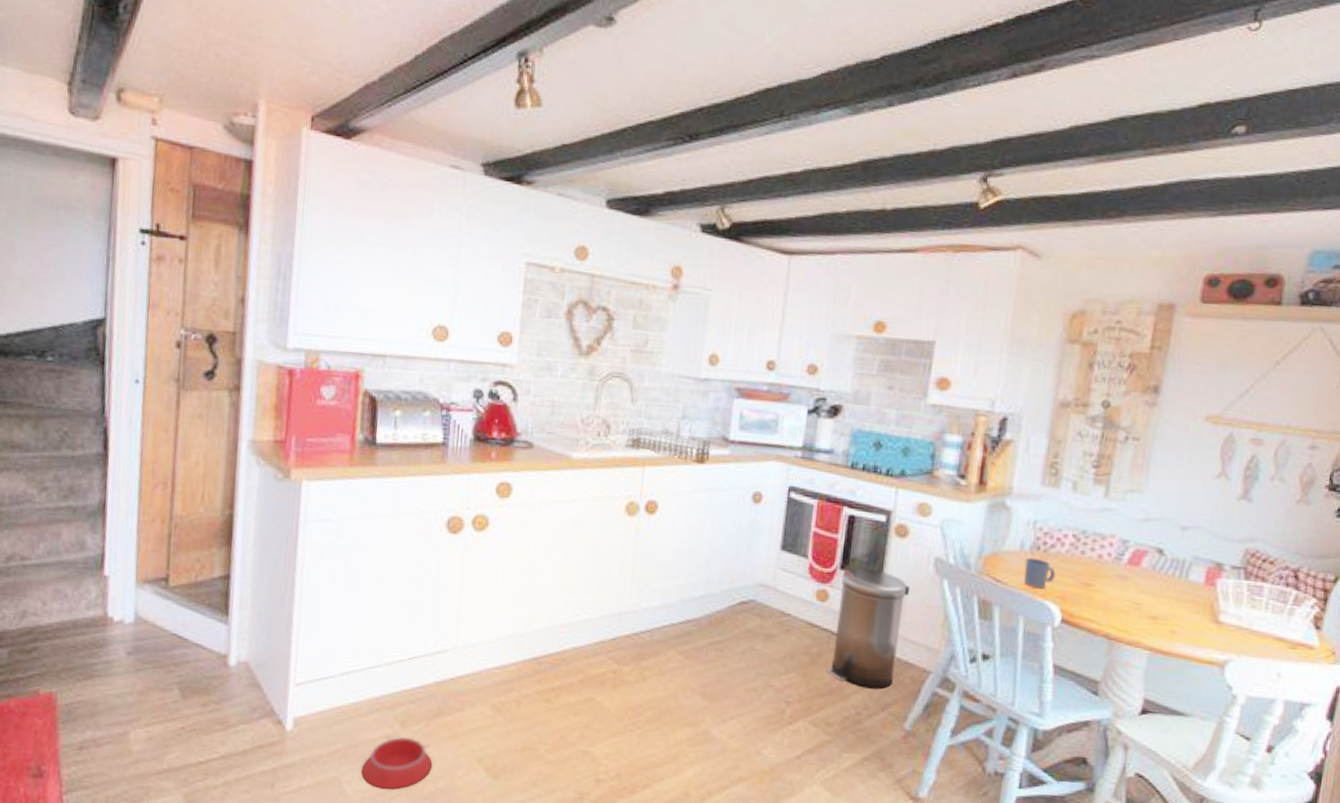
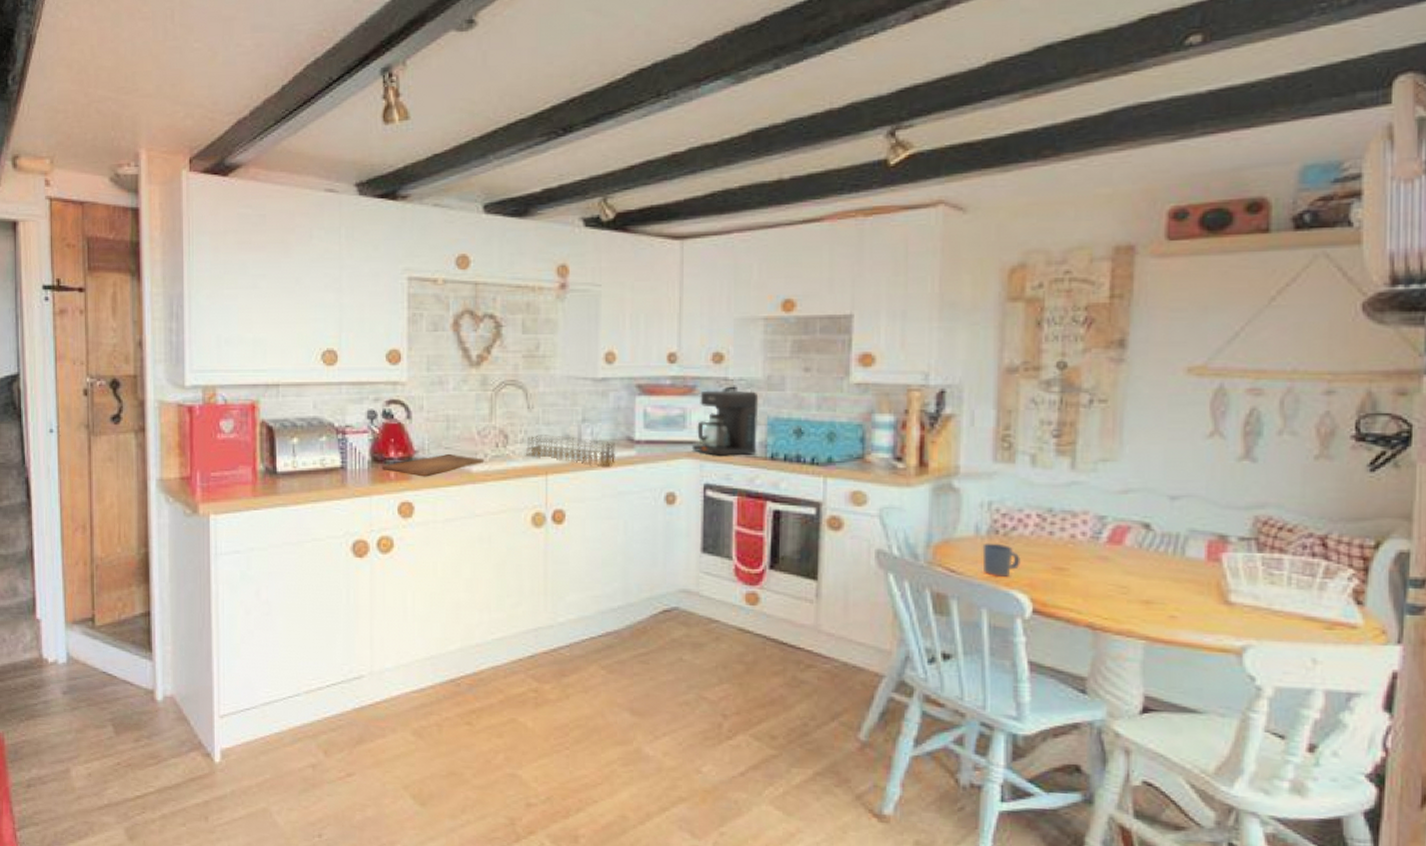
pet bowl: present [361,737,433,790] -> none [290,766,359,819]
cutting board: none [484,439,586,459] -> present [382,454,485,476]
coffee maker: none [781,399,845,463] -> present [691,390,759,456]
pedal bin: present [826,568,909,690] -> none [765,566,850,697]

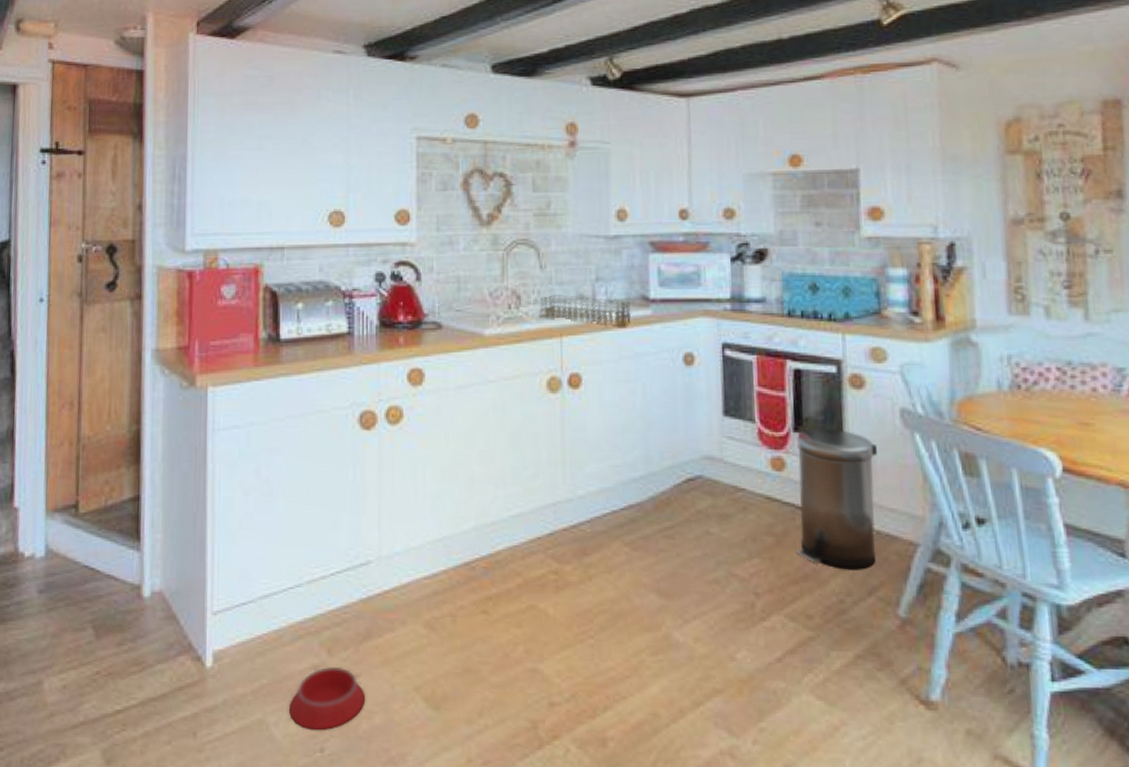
pet bowl: none [290,766,359,819] -> present [289,666,366,730]
cutting board: present [382,454,485,476] -> none [391,317,497,340]
coffee maker: present [691,390,759,456] -> none [707,246,774,314]
pedal bin: none [765,566,850,697] -> present [796,428,877,570]
mug: present [982,543,1020,578] -> none [1006,398,1046,435]

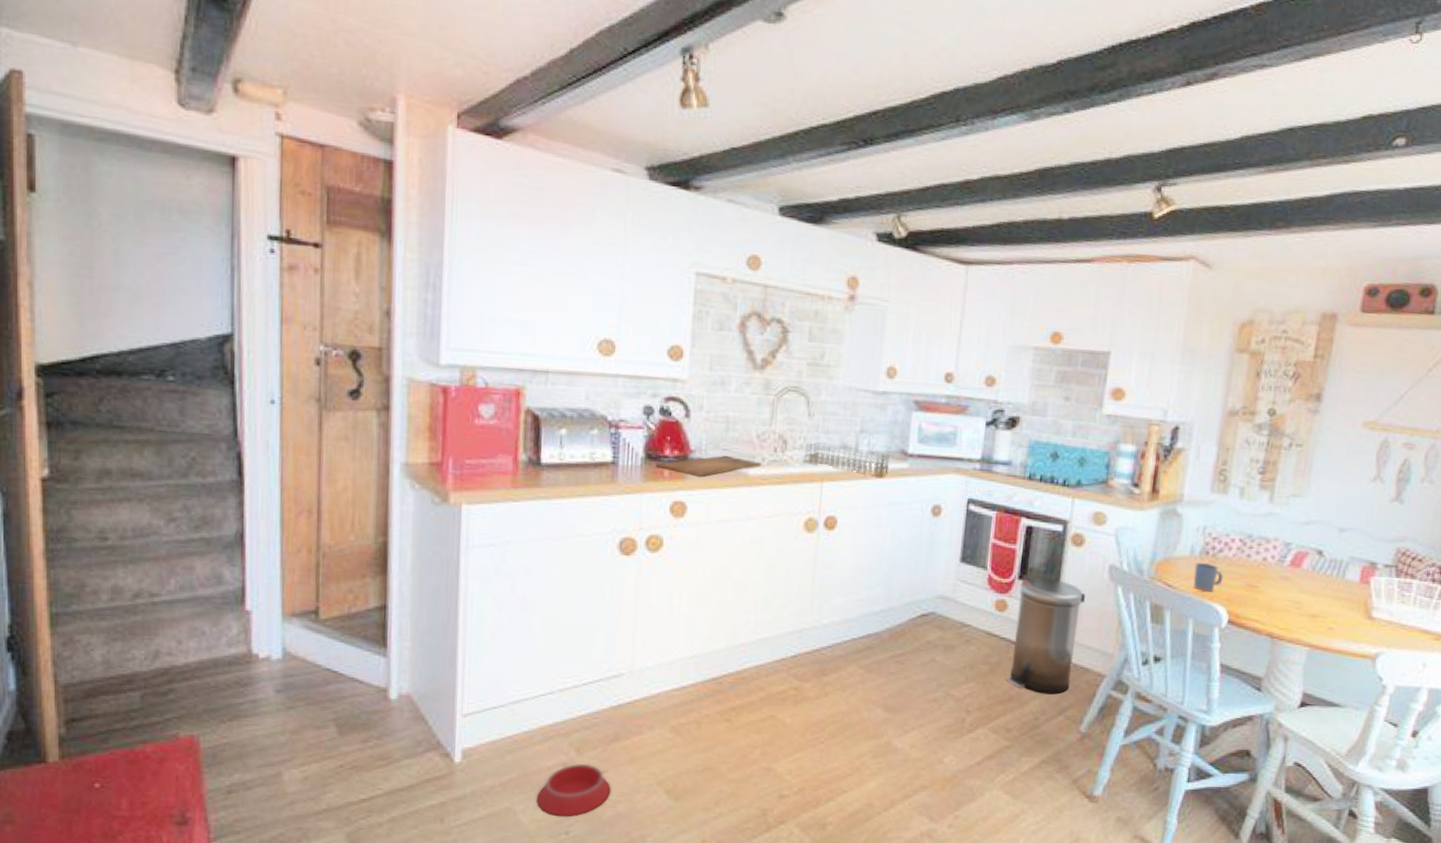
cutting board: none [391,317,497,340] -> present [656,456,762,477]
mug: none [1006,398,1046,435] -> present [1194,562,1223,592]

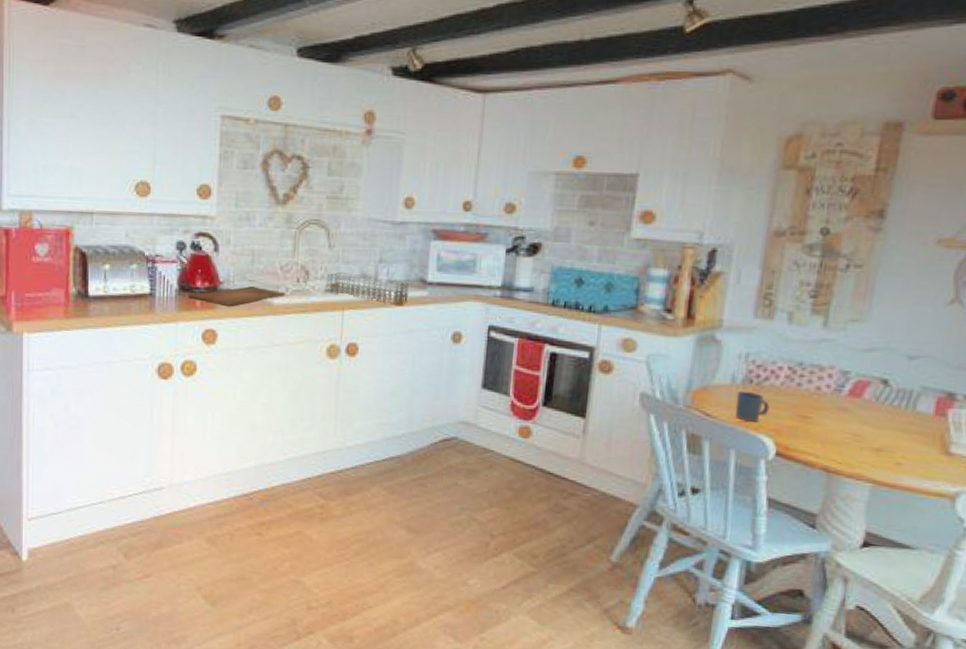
pet bowl: present [537,763,611,817] -> none [91,567,155,615]
pedal bin: present [1005,577,1085,695] -> none [530,404,614,523]

